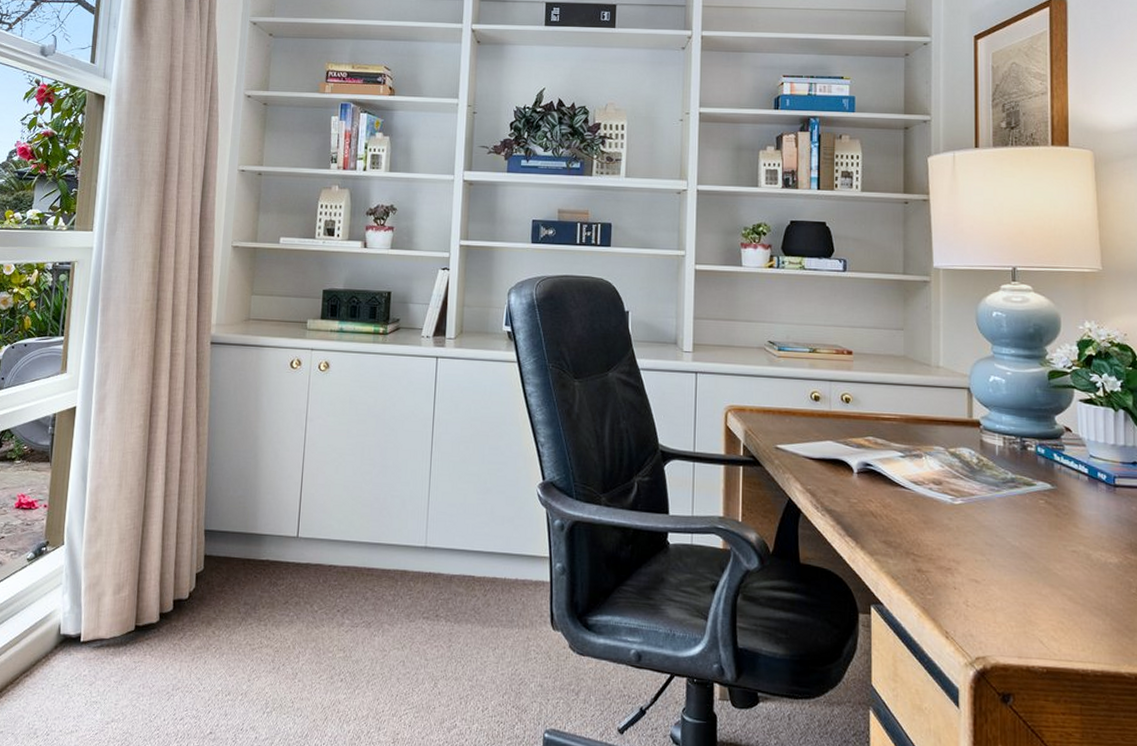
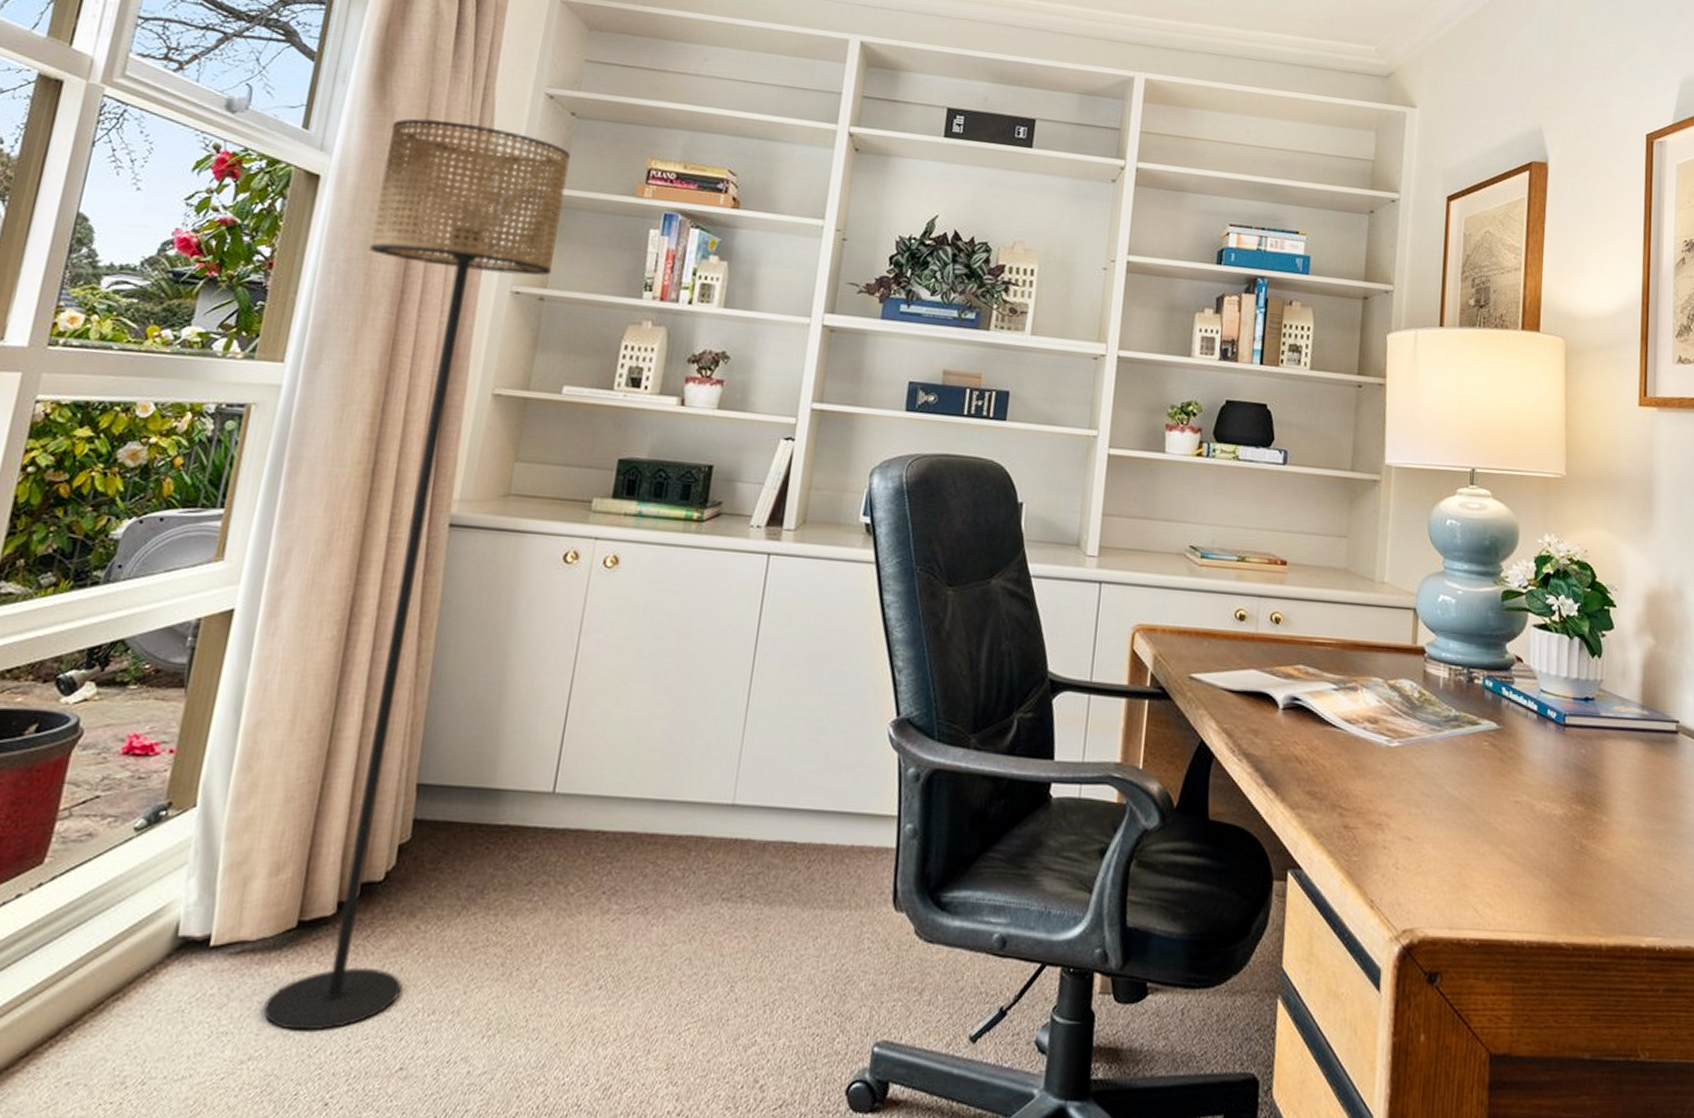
floor lamp: none [118,48,271,704] -> present [263,118,570,1031]

